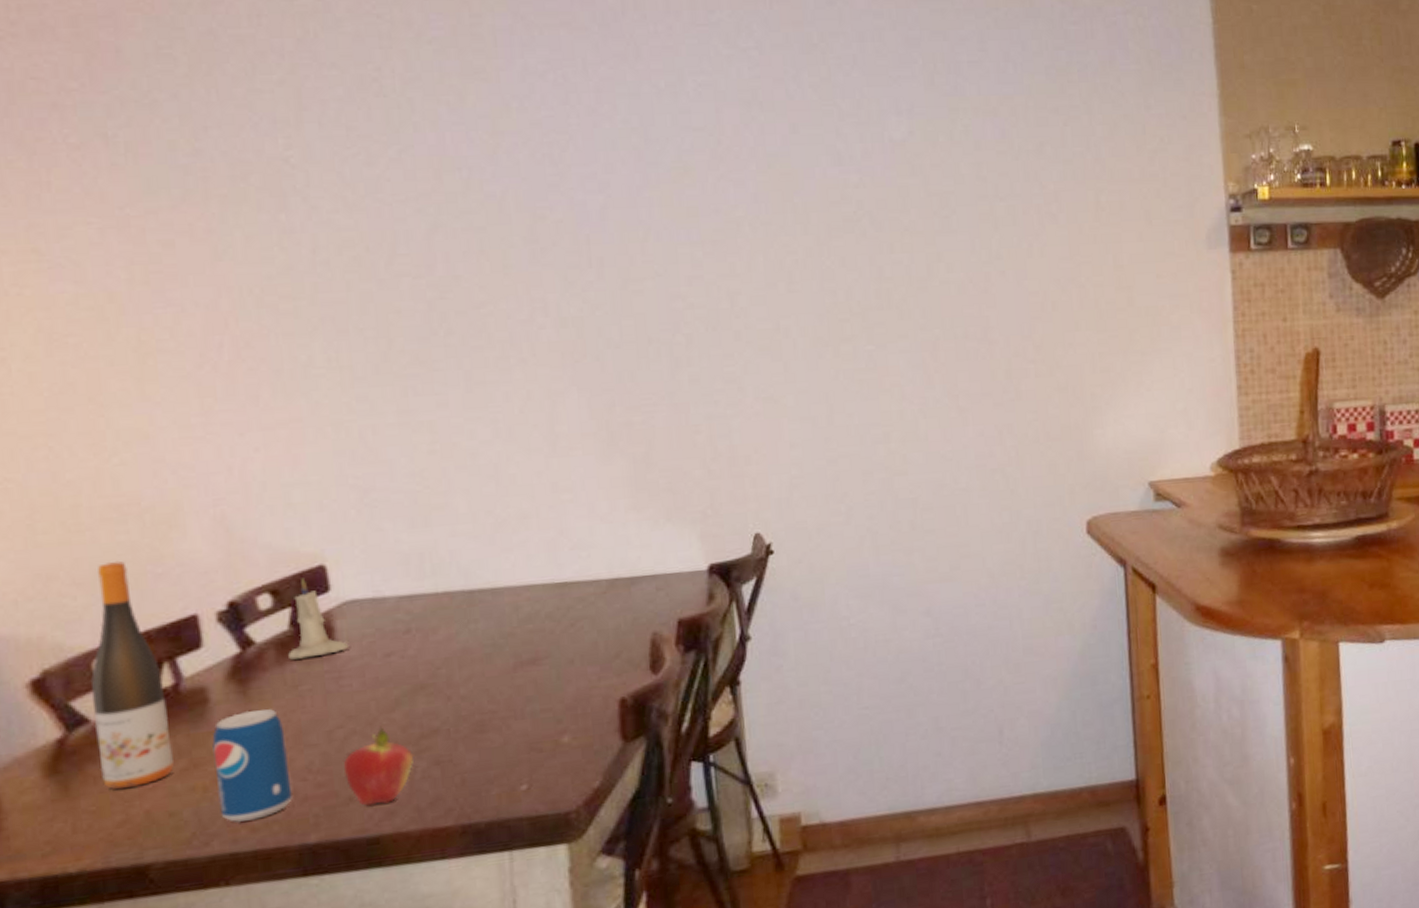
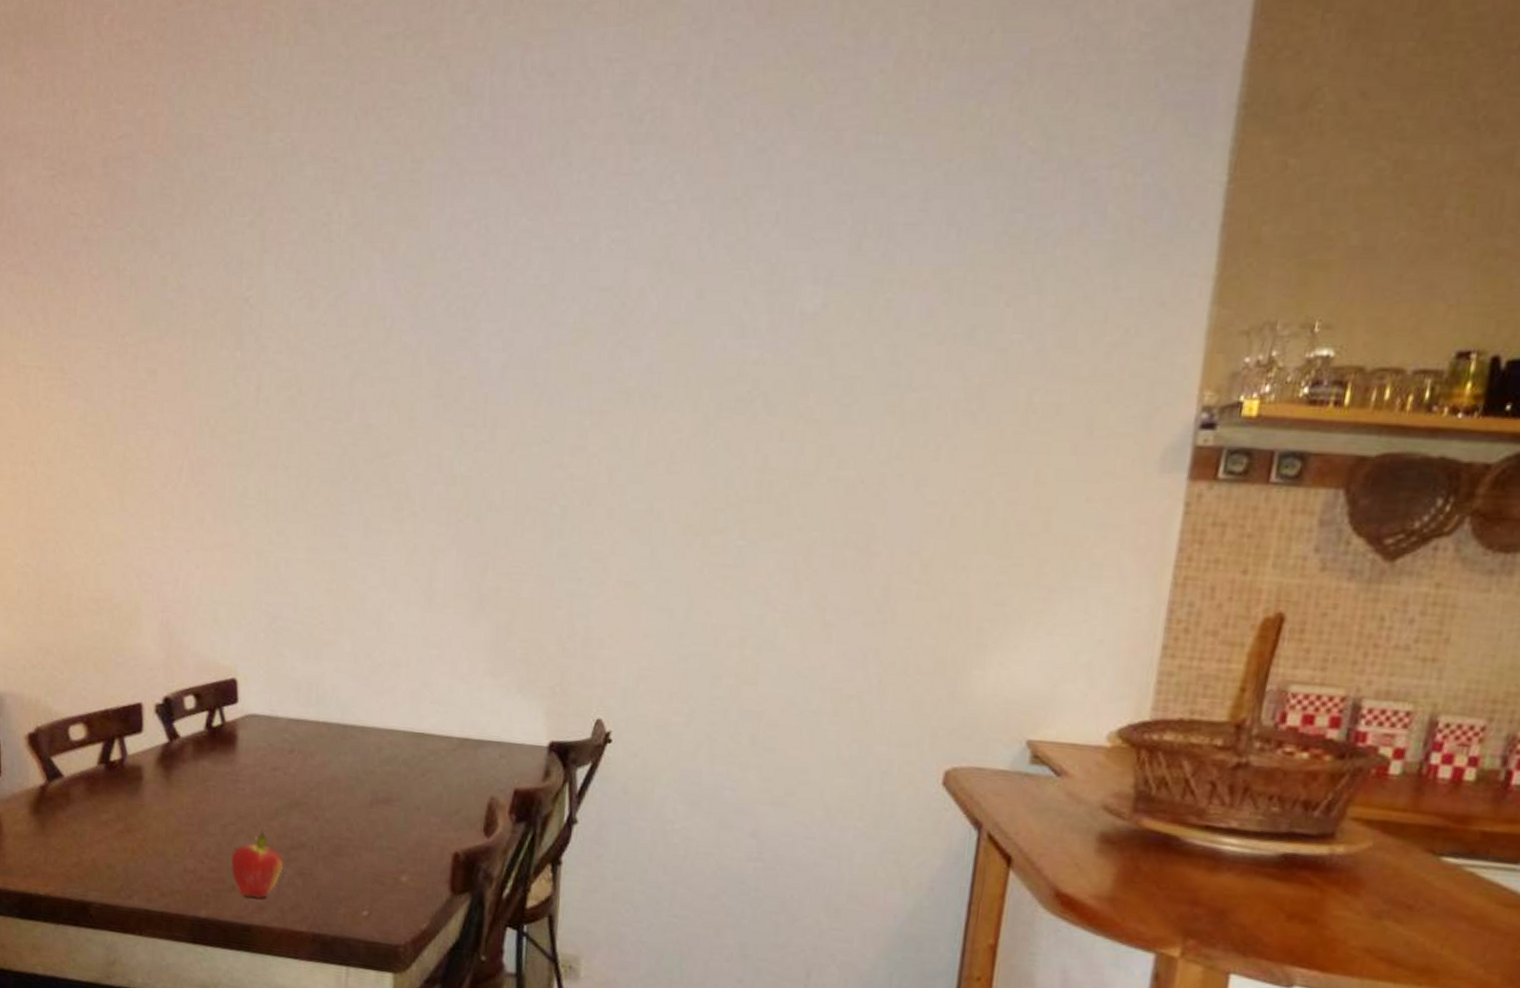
wine bottle: present [91,560,174,790] -> none [65,646,114,838]
beverage can: present [212,709,292,823] -> none [141,794,193,887]
candle: present [288,578,350,660] -> none [202,687,247,759]

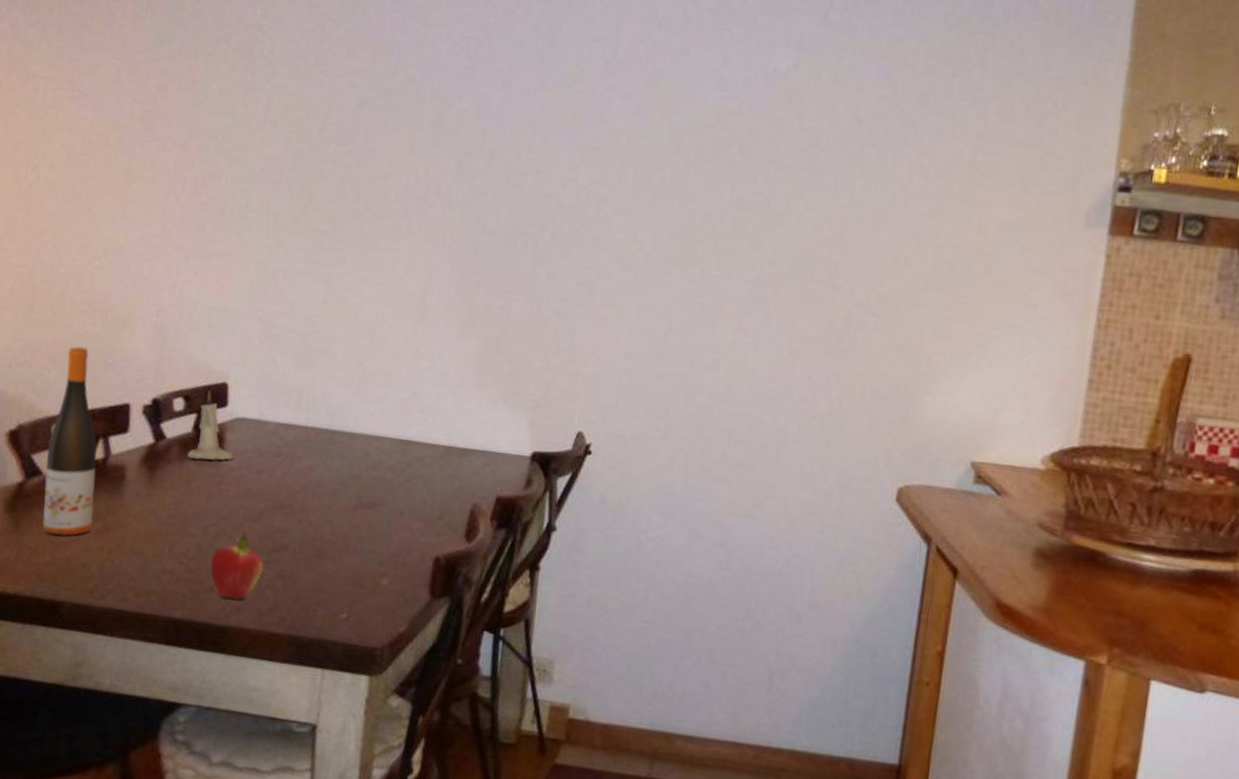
wine bottle: none [65,646,114,838] -> present [42,346,97,536]
candle: none [202,687,247,759] -> present [188,390,233,461]

